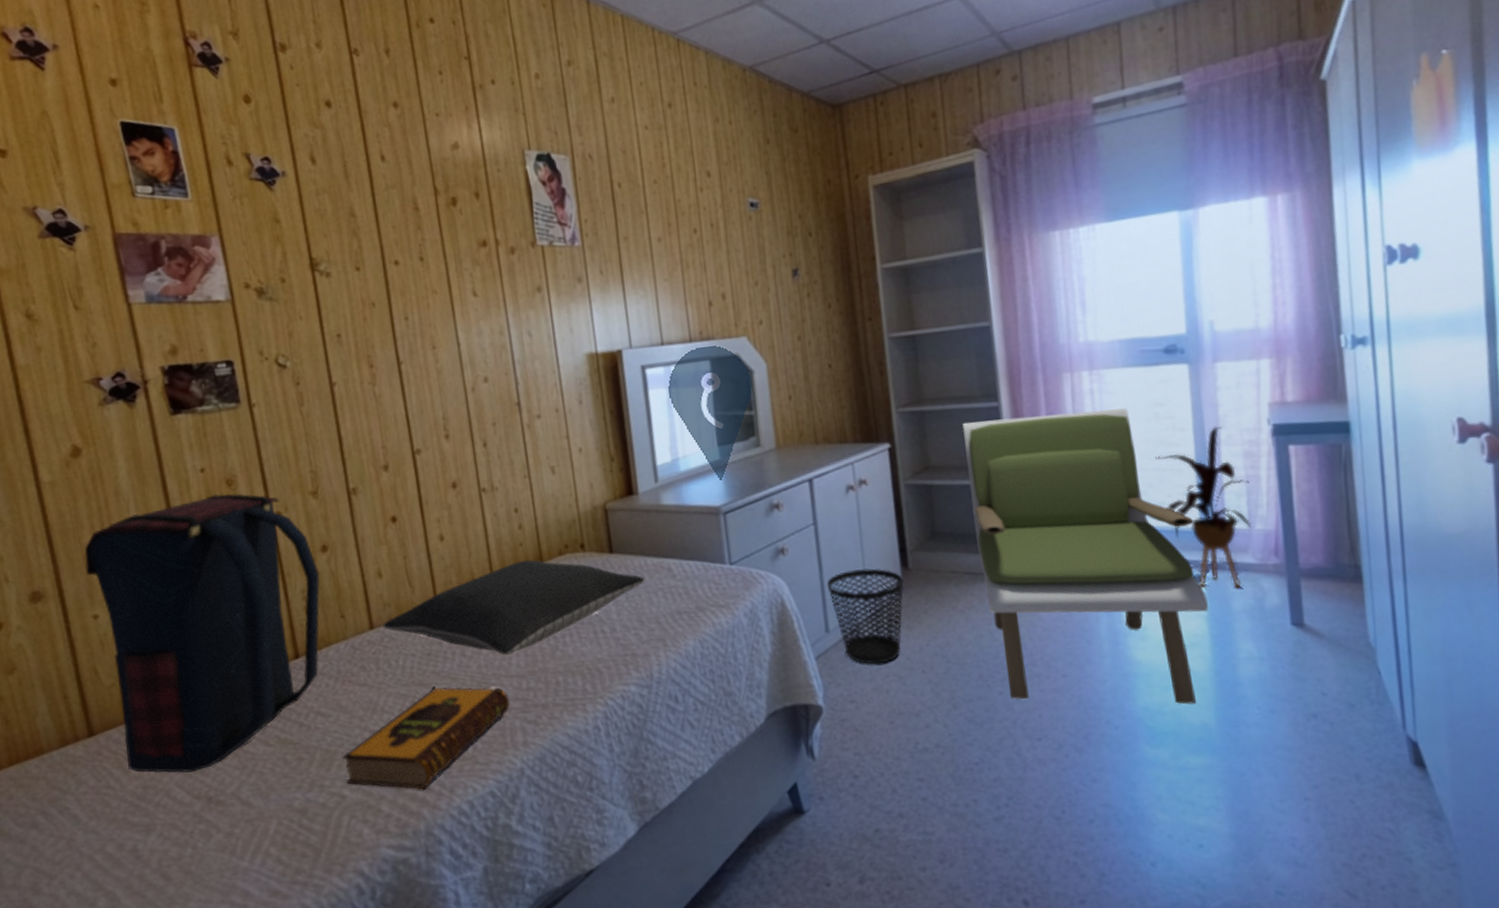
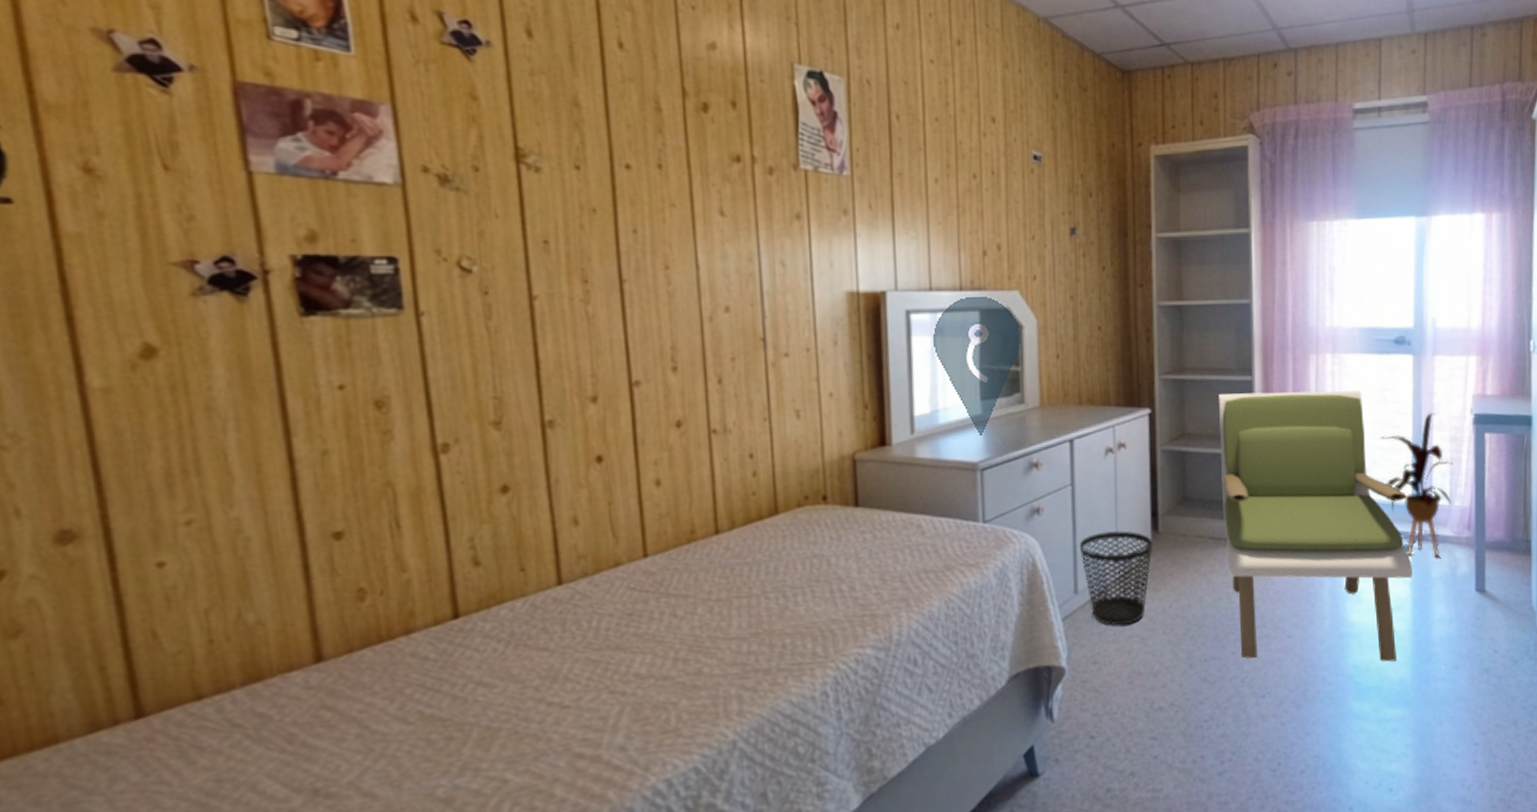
satchel: present [84,493,320,773] -> none [149,416,496,762]
hardback book: present [342,687,510,790] -> none [507,651,725,769]
pillow: present [383,559,645,656] -> none [574,510,892,617]

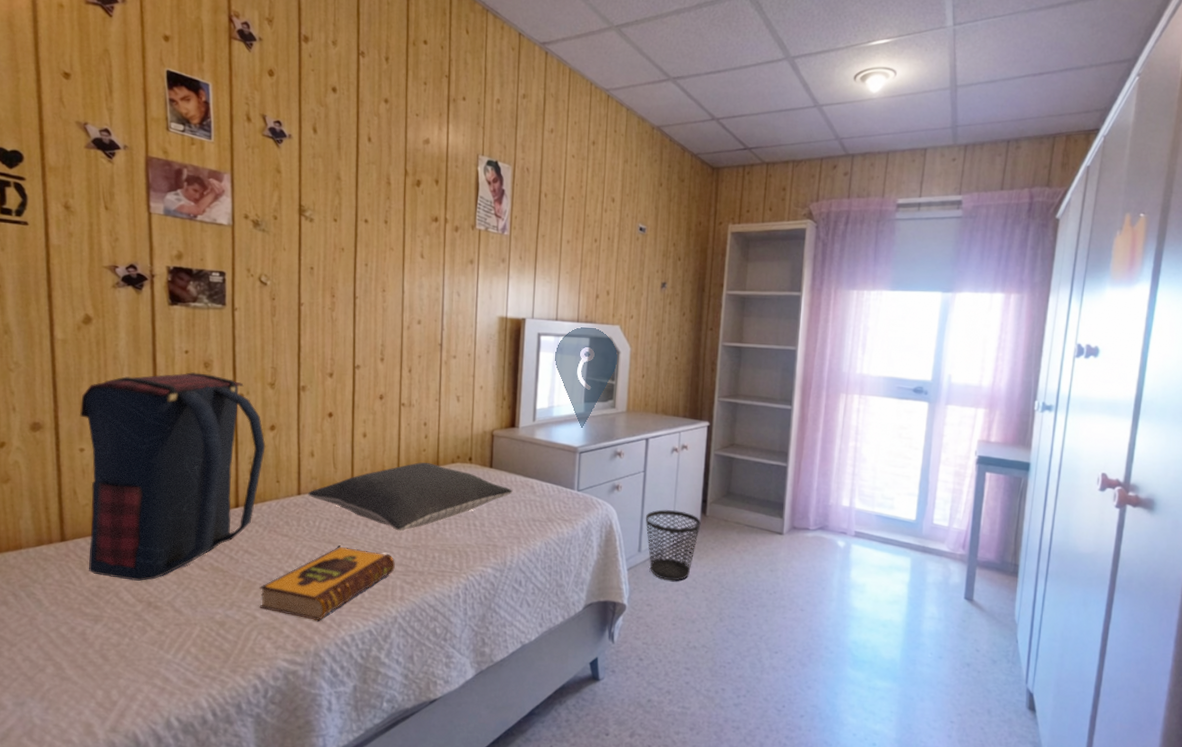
satchel: none [149,416,496,762] -> present [79,371,266,581]
hardback book: none [507,651,725,769] -> present [259,546,395,621]
pillow: none [574,510,892,617] -> present [308,462,513,532]
armchair: present [1219,390,1413,662] -> none [758,416,912,644]
house plant: present [1378,412,1453,558] -> none [887,450,955,567]

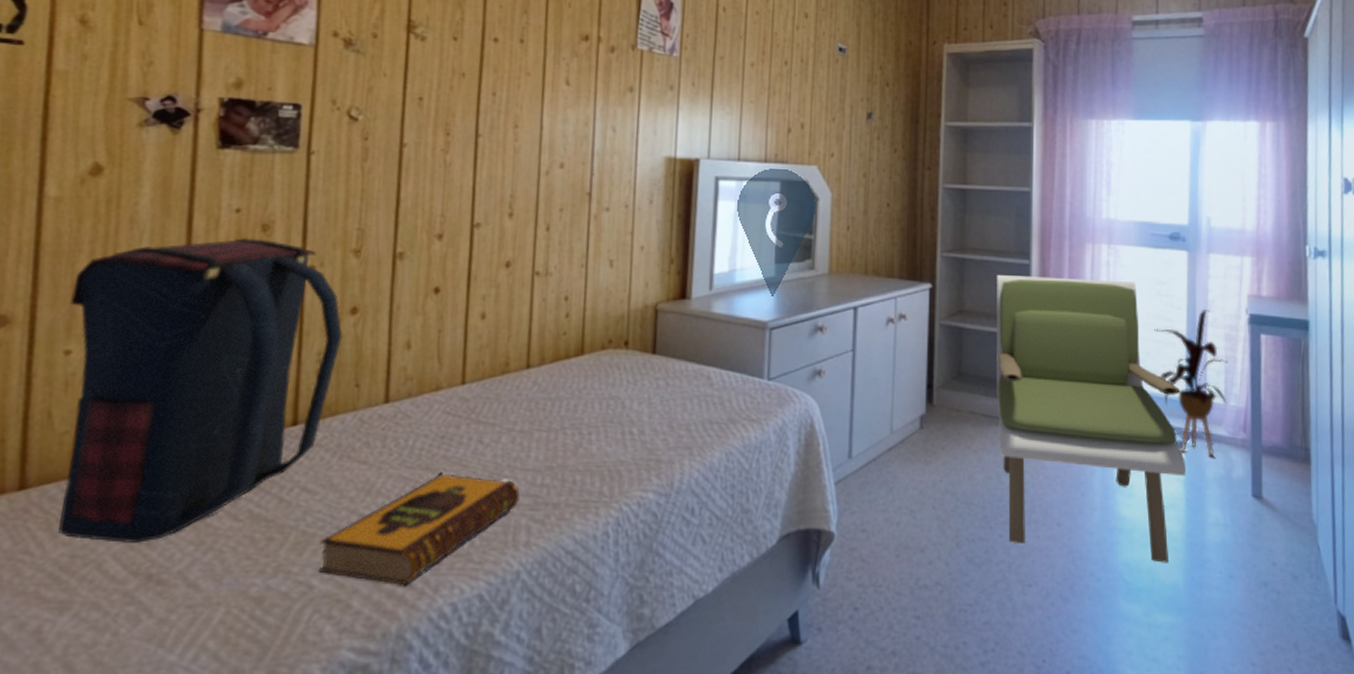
pillow: present [308,462,513,532] -> none [399,349,683,448]
wastebasket: present [645,509,701,581] -> none [856,400,927,496]
armchair: none [758,416,912,644] -> present [997,274,1186,563]
house plant: none [887,450,955,567] -> present [1151,308,1228,458]

